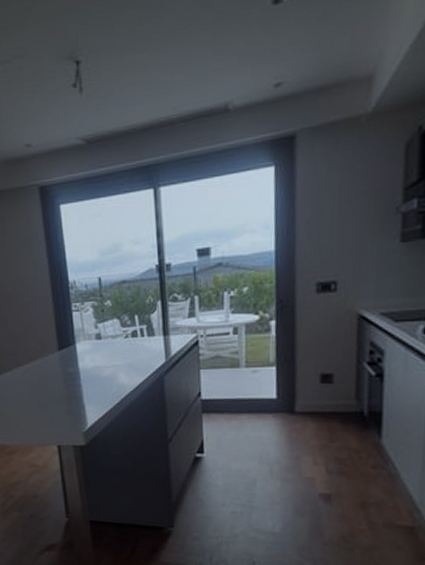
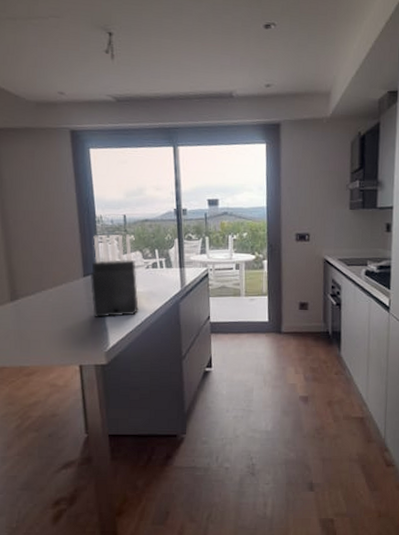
knife block: none [66,300,118,394] -> present [91,234,139,317]

